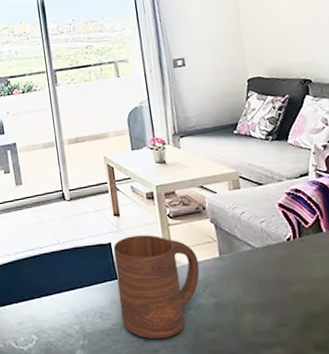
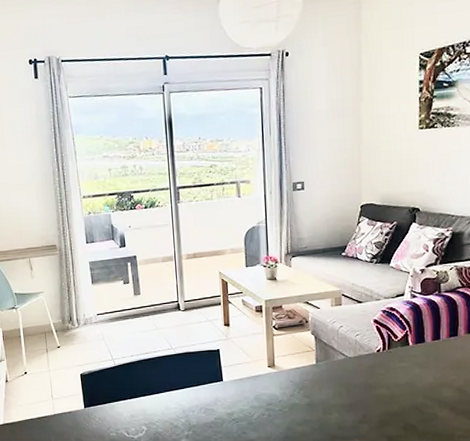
cup: present [113,235,200,340] -> none [221,343,297,432]

